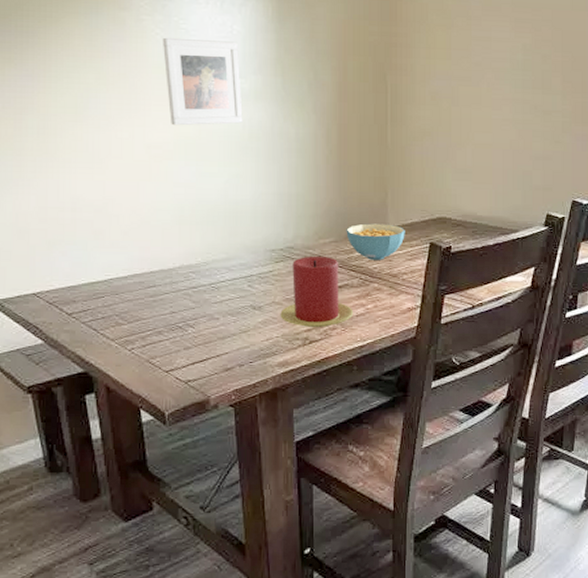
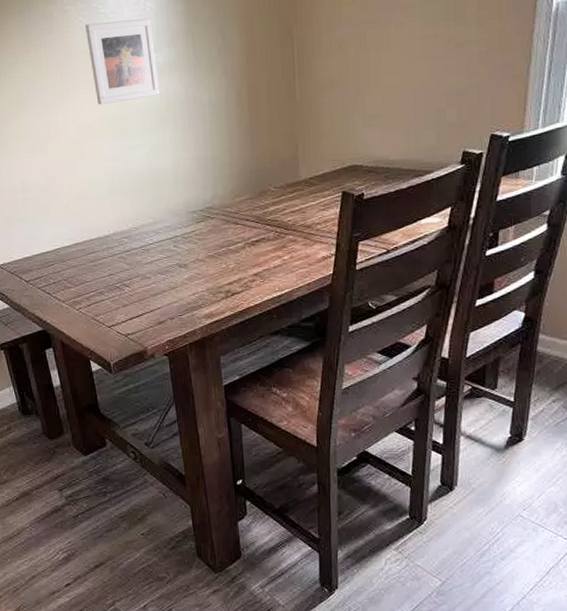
candle: present [280,257,354,327] -> none [204,214,271,281]
cereal bowl: present [346,223,405,260] -> none [260,177,317,213]

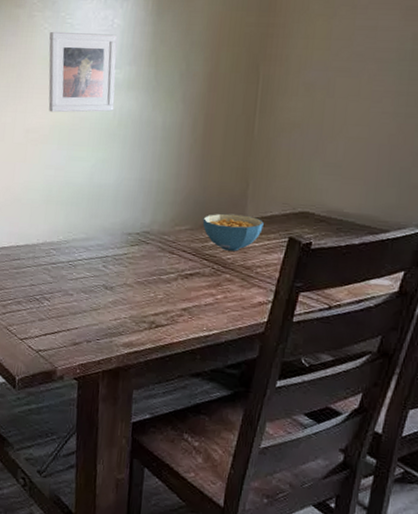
cereal bowl: none [260,177,317,213] -> present [202,213,264,251]

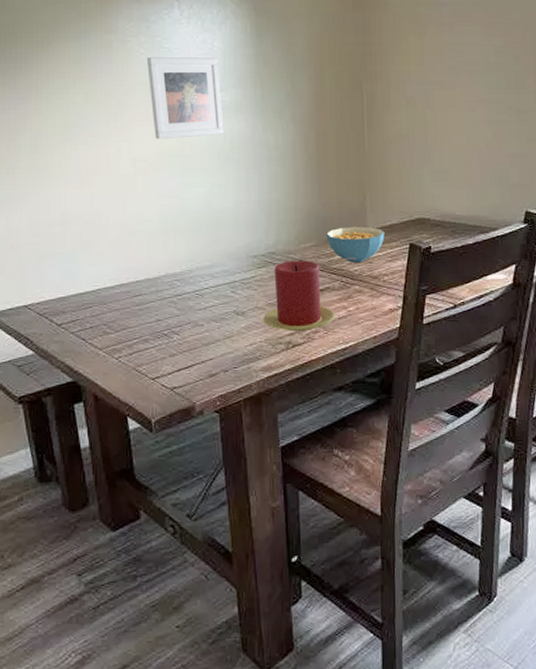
candle: none [130,242,203,313] -> present [263,261,336,331]

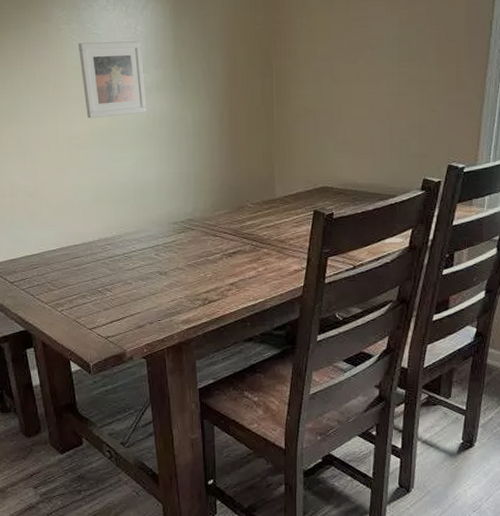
candle: present [263,261,336,331] -> none [183,227,247,289]
cereal bowl: present [326,226,385,263] -> none [238,195,291,228]

